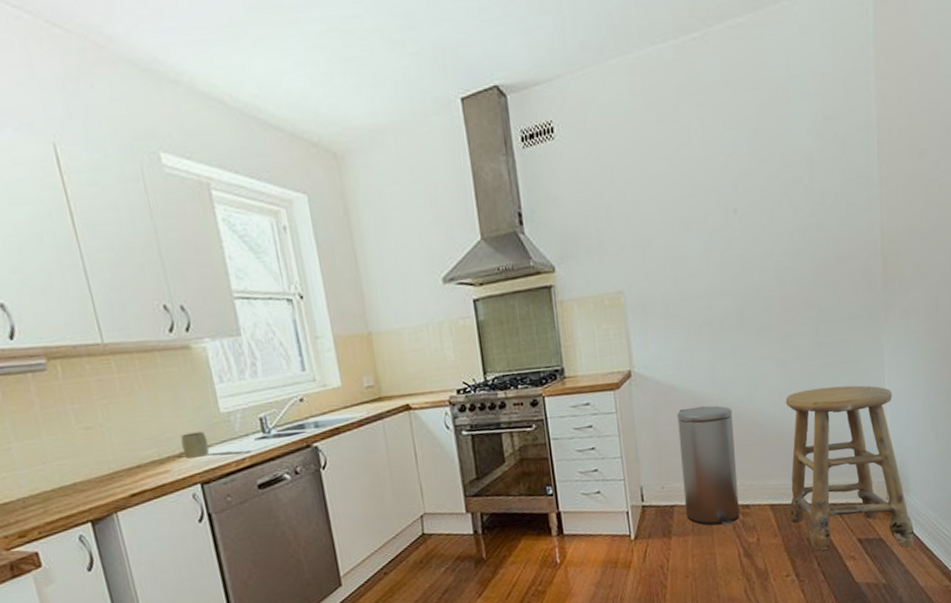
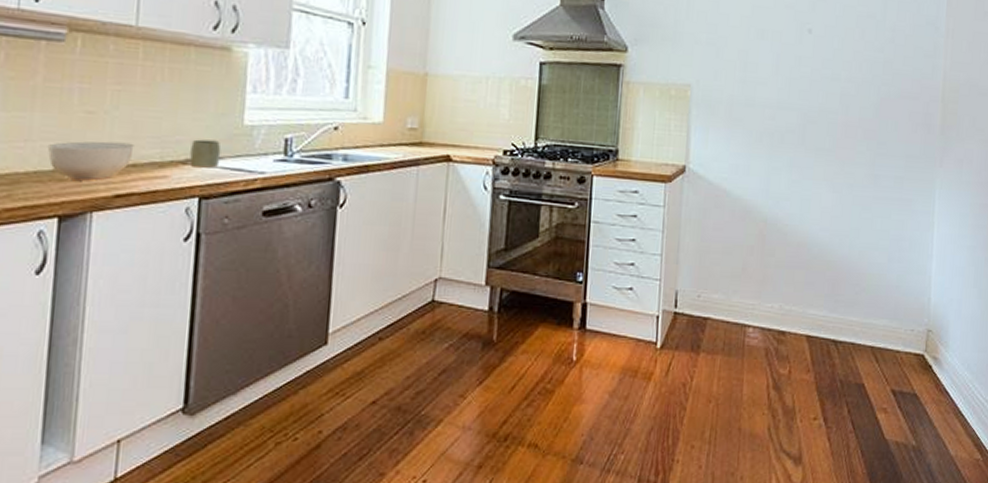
bowl: none [62,448,135,489] -> present [47,141,134,181]
pedal bin: present [677,405,739,526] -> none [718,215,781,351]
step stool: present [785,385,915,550] -> none [825,220,949,409]

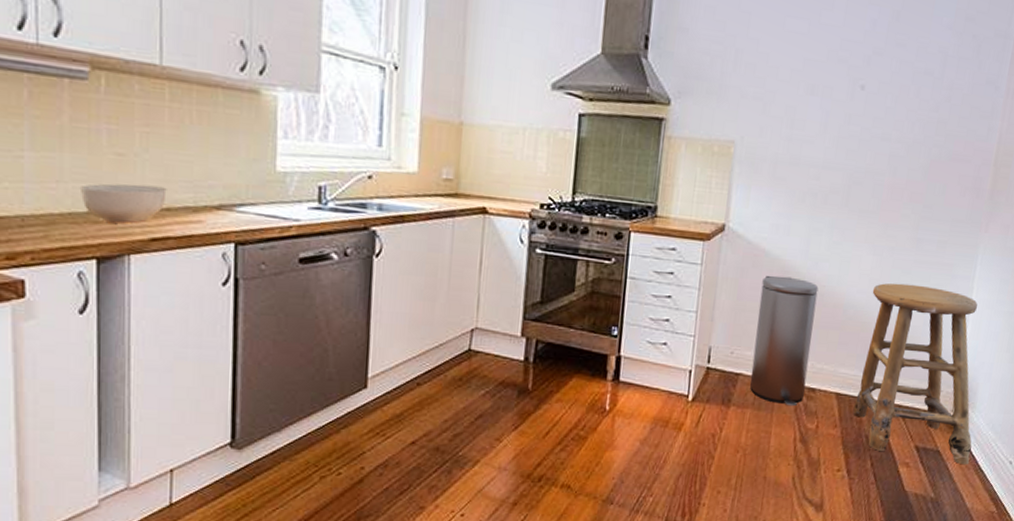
mug: present [189,139,222,169] -> none [223,184,255,215]
pedal bin: none [718,215,781,351] -> present [749,275,819,407]
step stool: none [825,220,949,409] -> present [852,283,977,465]

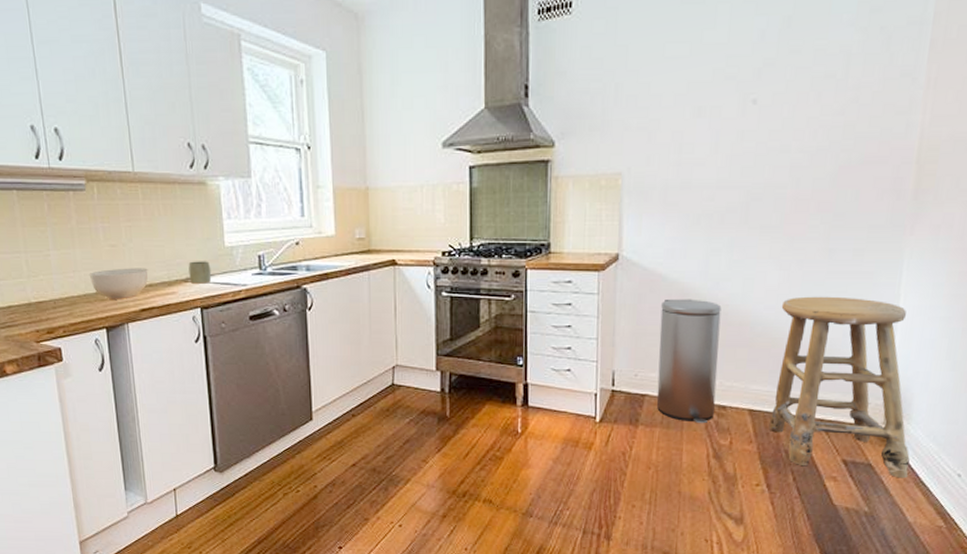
mug: none [223,184,255,215] -> present [188,261,212,285]

